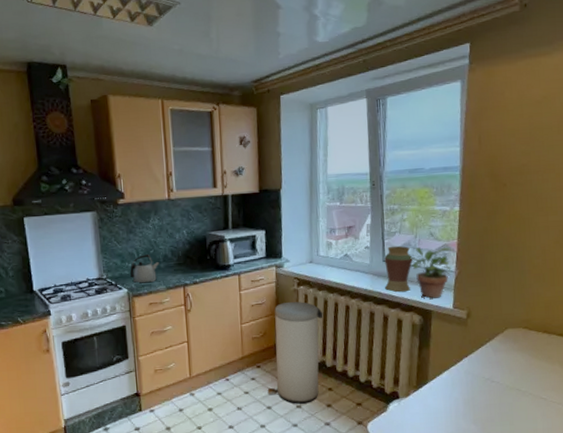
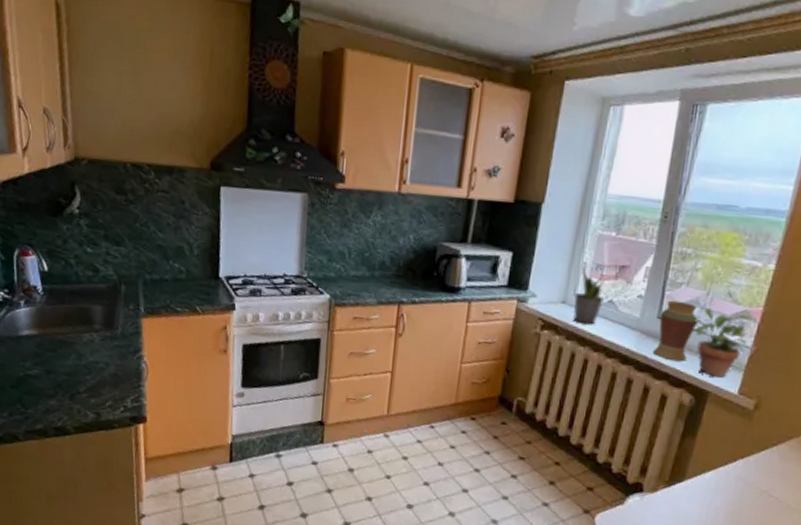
kettle: present [130,253,159,283] -> none [336,256,374,293]
pedal bin: present [267,301,323,404] -> none [478,346,567,475]
potted plant: none [318,228,341,276] -> present [572,262,605,325]

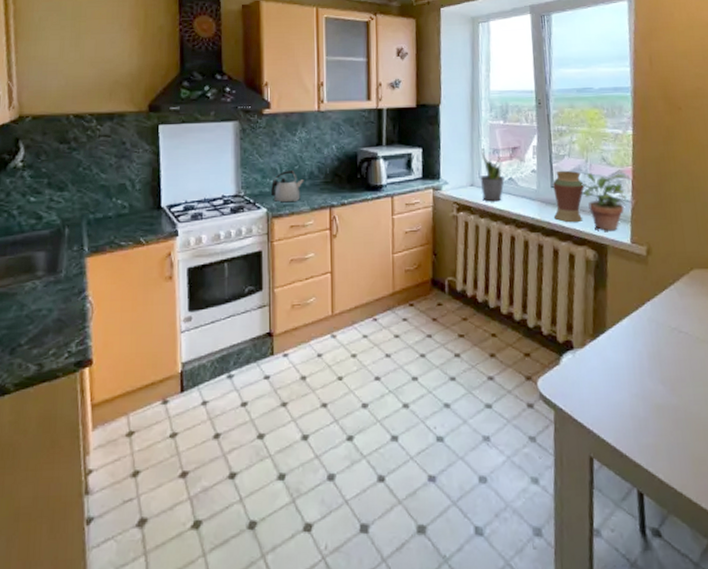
kettle: none [336,256,374,293] -> present [271,169,304,203]

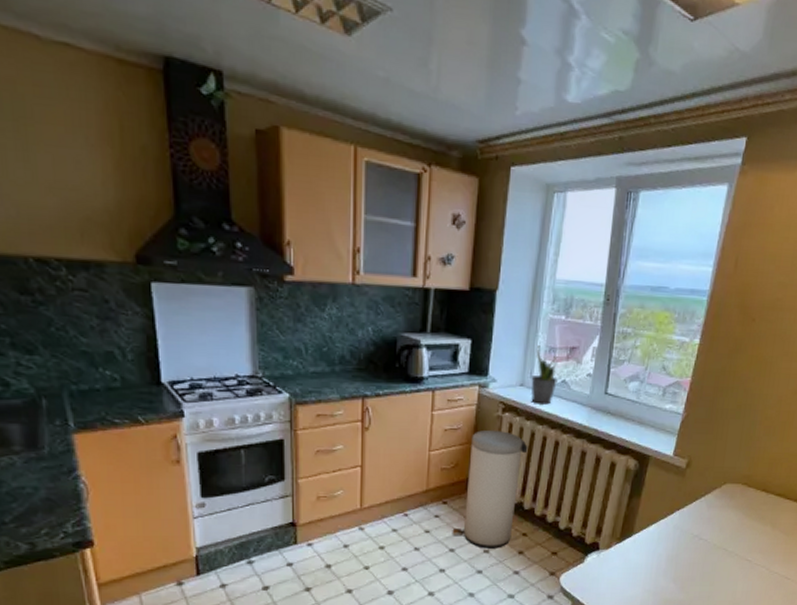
kettle: present [271,169,304,203] -> none [295,351,334,389]
pedal bin: none [421,229,486,352] -> present [452,429,528,549]
vase: present [553,170,584,223] -> none [603,376,639,432]
potted plant: present [580,172,628,231] -> none [635,380,685,443]

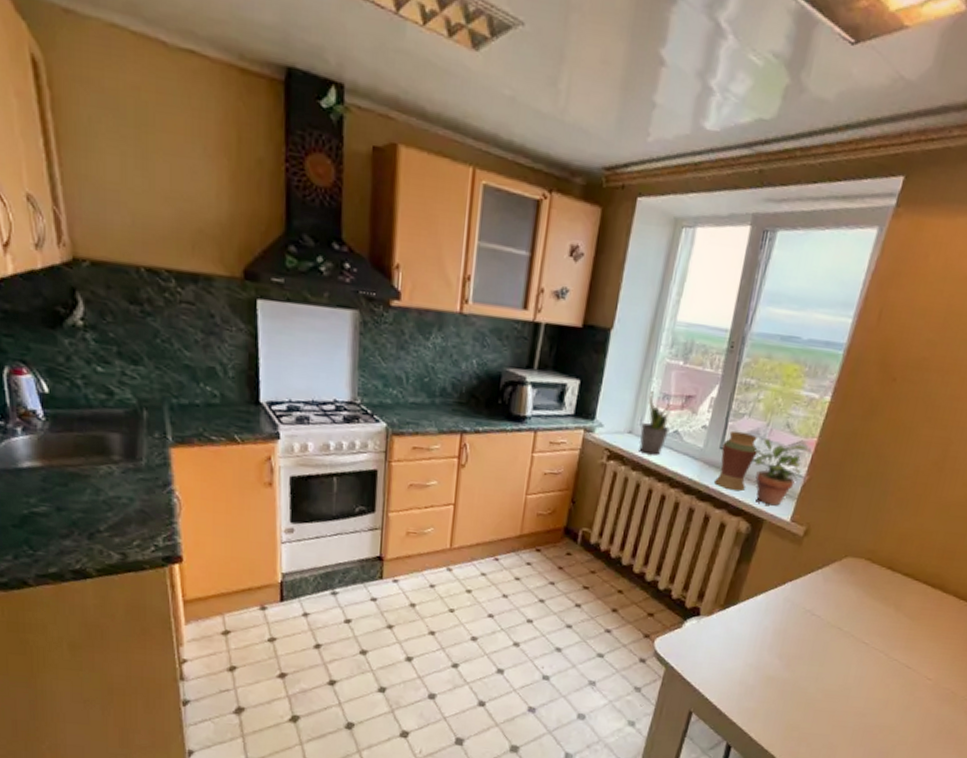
pedal bin: present [452,429,528,549] -> none [543,477,632,604]
vase: none [603,376,639,432] -> present [714,430,758,492]
potted plant: none [635,380,685,443] -> present [753,437,810,506]

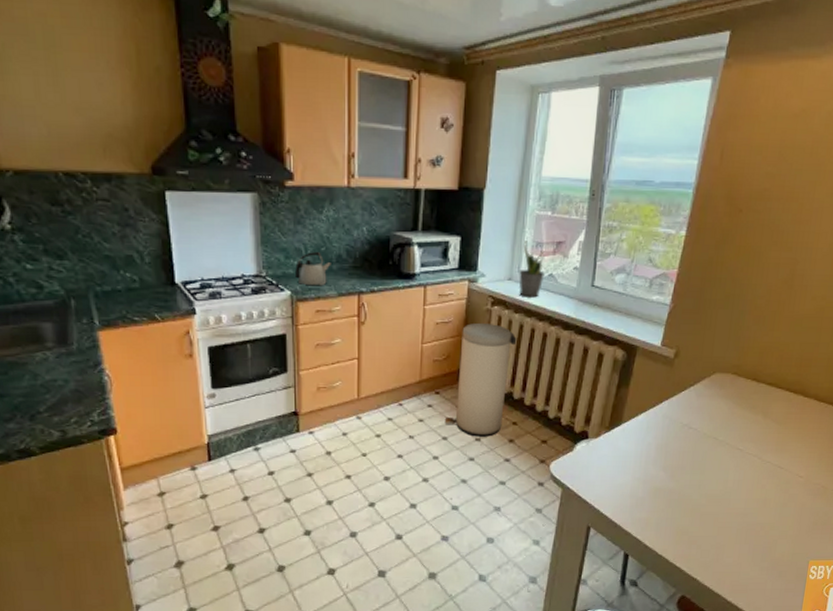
kettle: none [393,381,434,421] -> present [295,251,331,286]
pedal bin: none [543,477,632,604] -> present [444,322,517,437]
vase: present [714,430,758,492] -> none [590,269,626,323]
potted plant: present [753,437,810,506] -> none [621,273,672,333]

